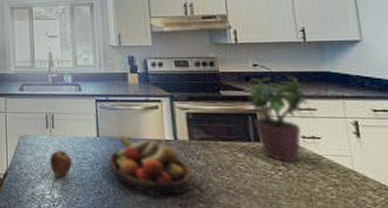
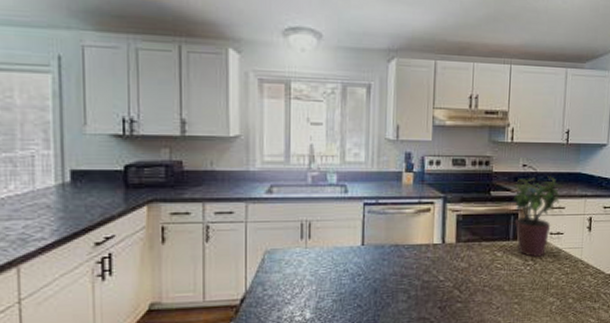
apple: present [49,150,72,178] -> none [302,263,330,295]
fruit bowl: present [108,134,192,196] -> none [372,241,454,302]

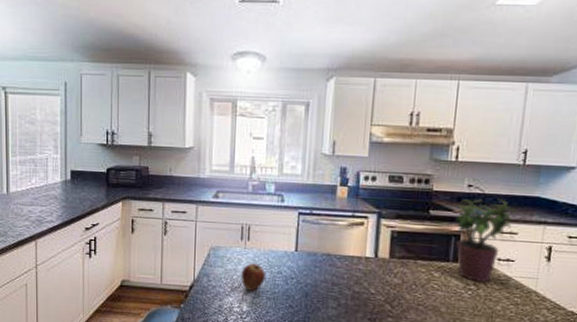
apple: none [302,263,330,295] -> present [240,263,265,291]

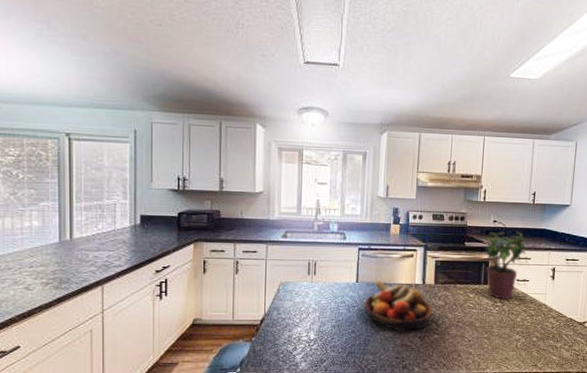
apple: present [240,263,265,291] -> none [308,295,330,320]
fruit bowl: none [304,249,387,311] -> present [364,280,433,332]

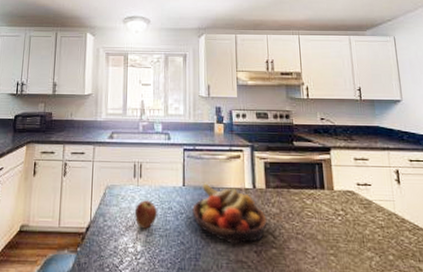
apple: none [308,295,330,320] -> present [134,200,157,229]
potted plant: present [484,231,529,301] -> none [314,129,363,209]

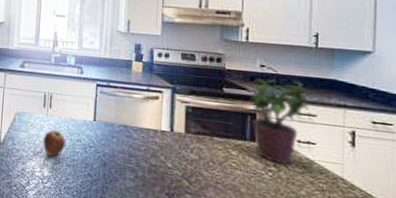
fruit bowl: present [192,183,267,244] -> none [102,120,183,184]
potted plant: none [314,129,363,209] -> present [249,79,313,166]

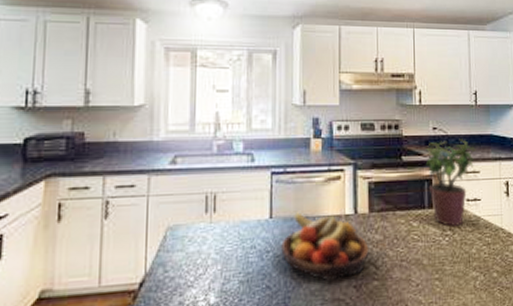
apple: present [42,130,66,157] -> none [206,239,236,276]
fruit bowl: none [102,120,183,184] -> present [281,212,369,281]

